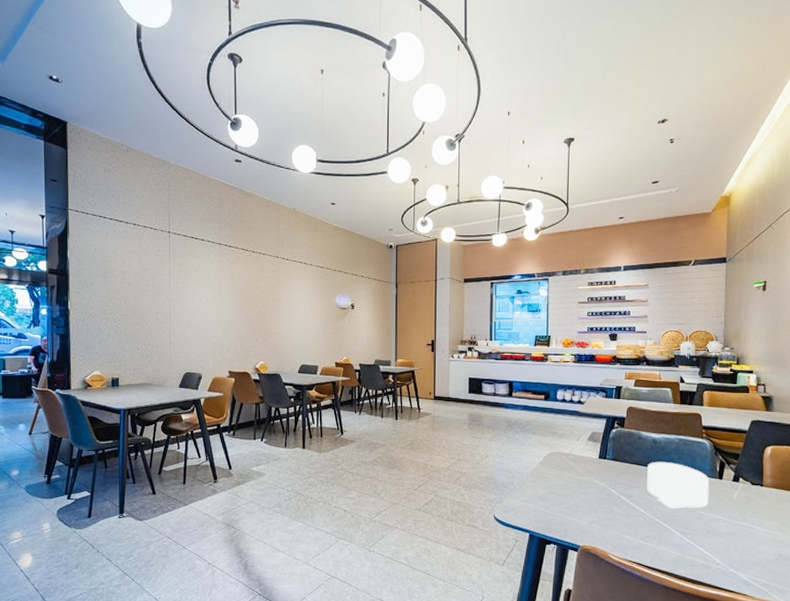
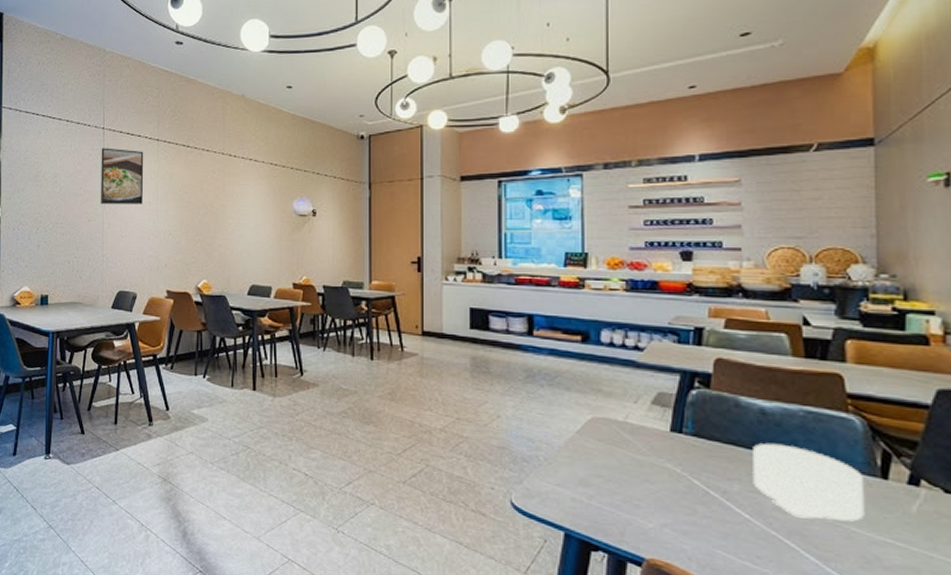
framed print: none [167,249,207,299] -> present [101,148,144,204]

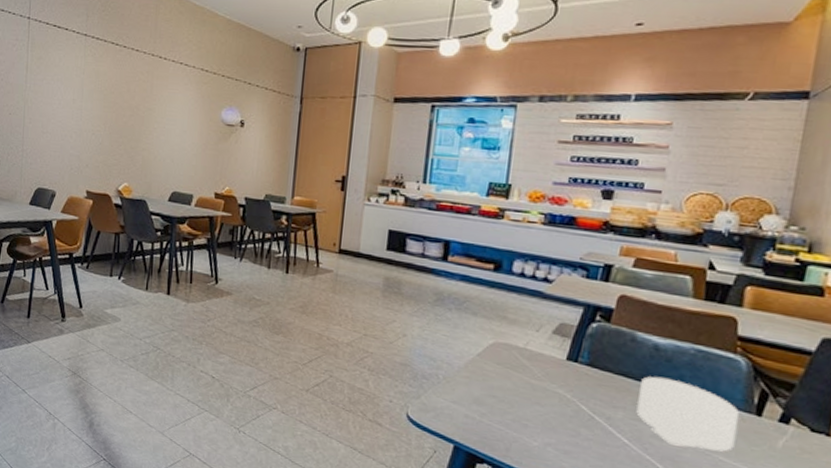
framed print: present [101,148,144,204] -> none [23,38,70,101]

